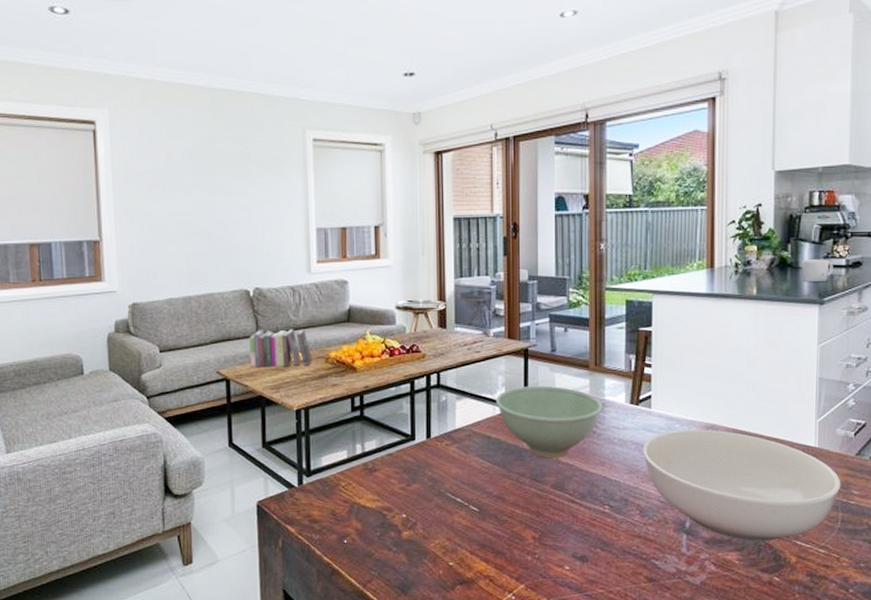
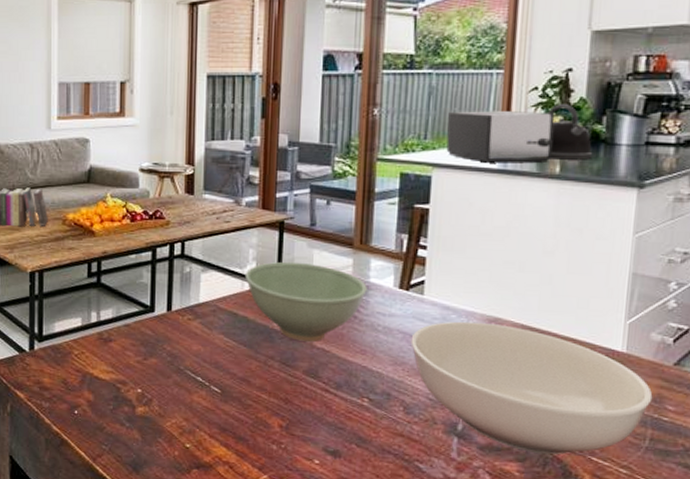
toaster: none [663,242,750,288] -> present [446,111,555,163]
kettle: none [745,235,782,283] -> present [549,104,593,160]
mug: present [801,259,834,283] -> none [617,135,660,163]

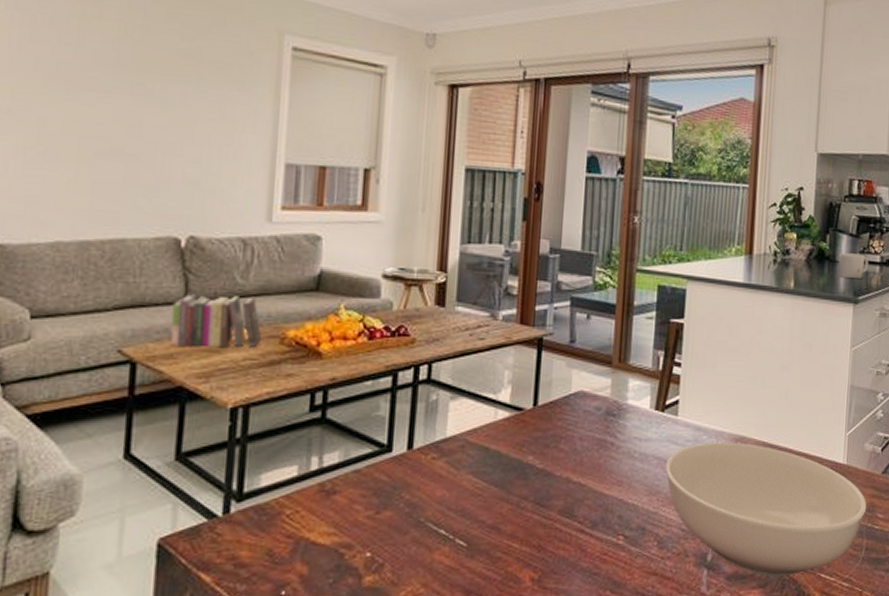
bowl: present [244,261,367,342] -> none [498,384,625,476]
toaster: present [446,111,555,163] -> none [699,223,790,278]
kettle: present [549,104,593,160] -> none [785,221,820,276]
mug: none [617,135,660,163] -> present [838,253,869,280]

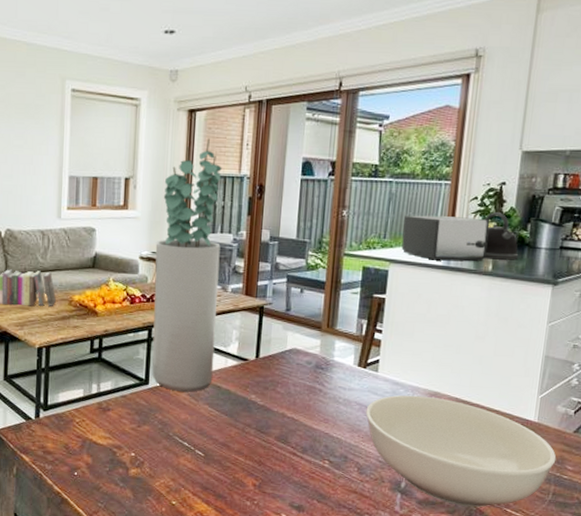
vase: none [397,121,491,459] -> present [152,138,222,392]
toaster: none [699,223,790,278] -> present [401,215,490,261]
kettle: none [785,221,820,276] -> present [485,212,519,260]
mug: present [838,253,869,280] -> none [538,240,571,264]

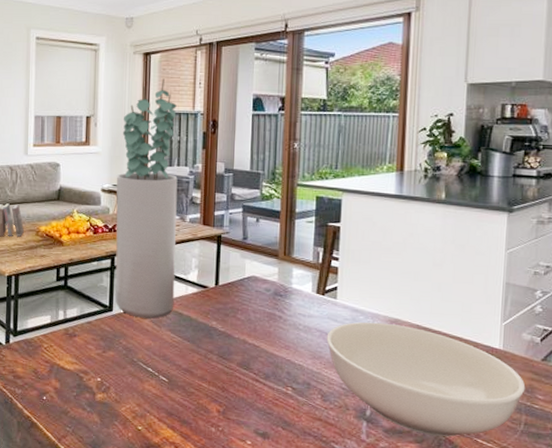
toaster: present [401,215,490,261] -> none [353,146,440,190]
kettle: present [485,212,519,260] -> none [435,142,471,188]

